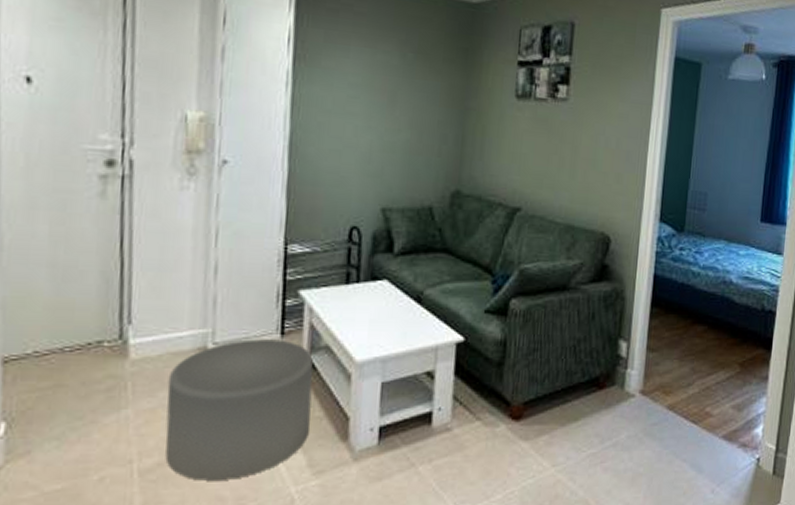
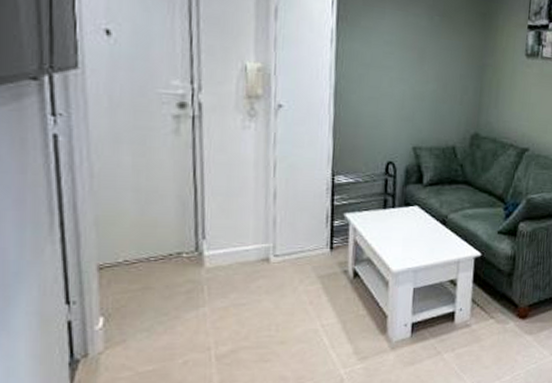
pouf: present [165,339,314,481] -> none [237,252,358,364]

